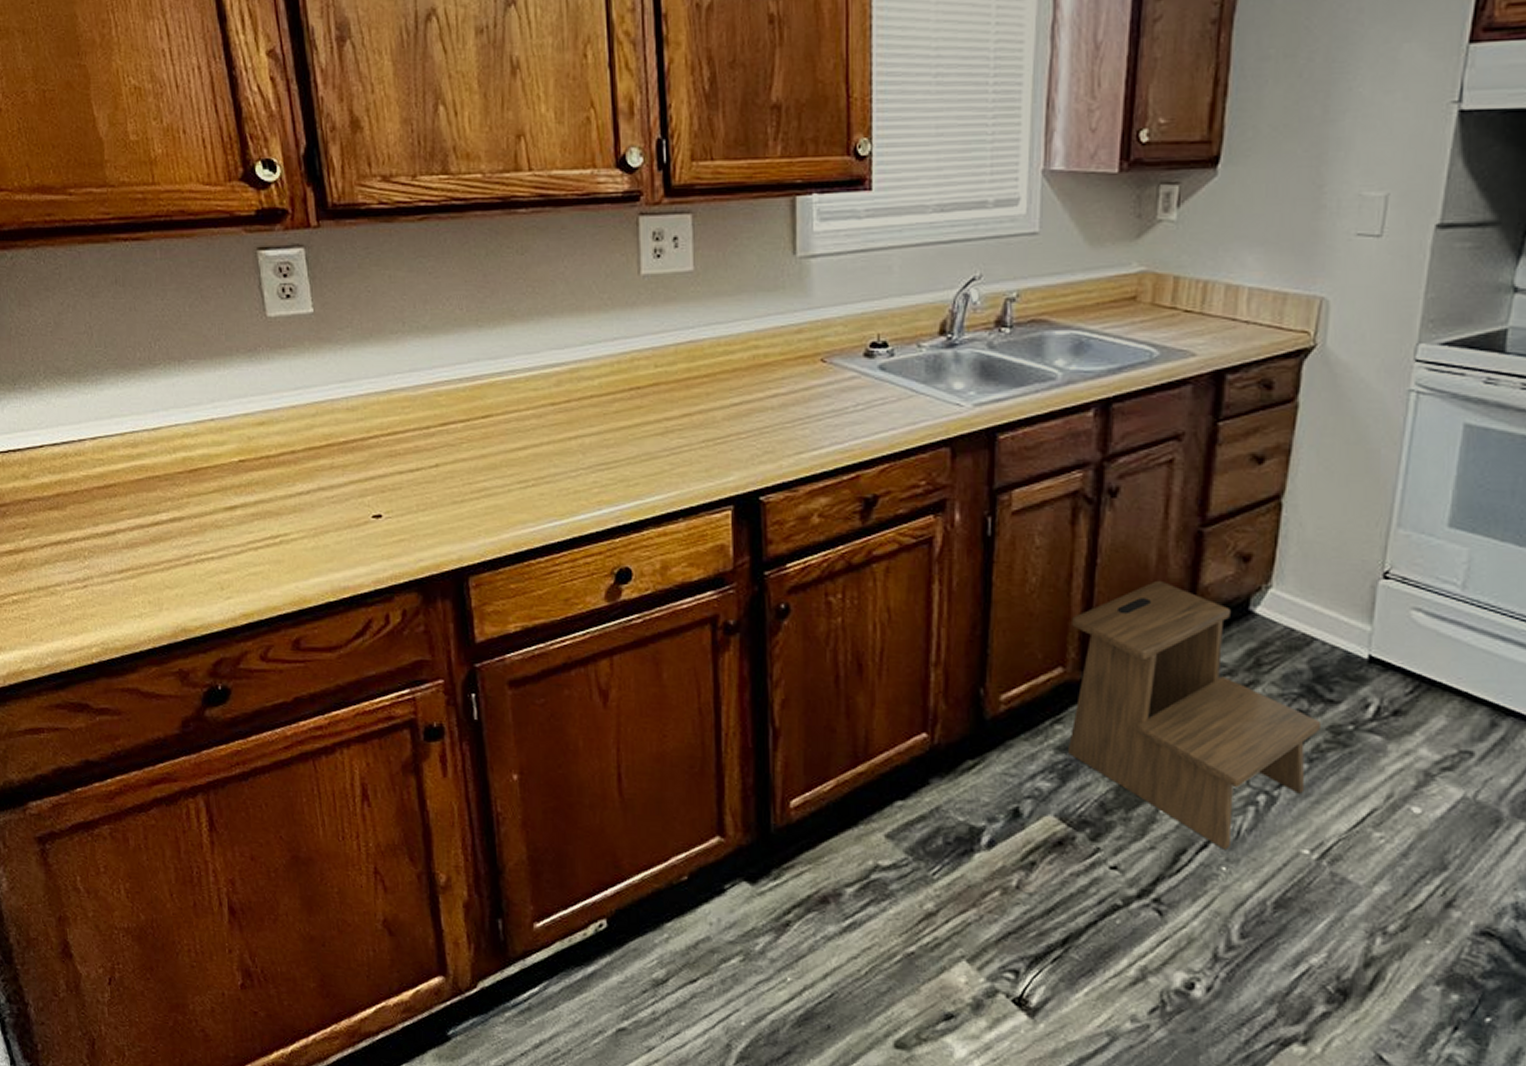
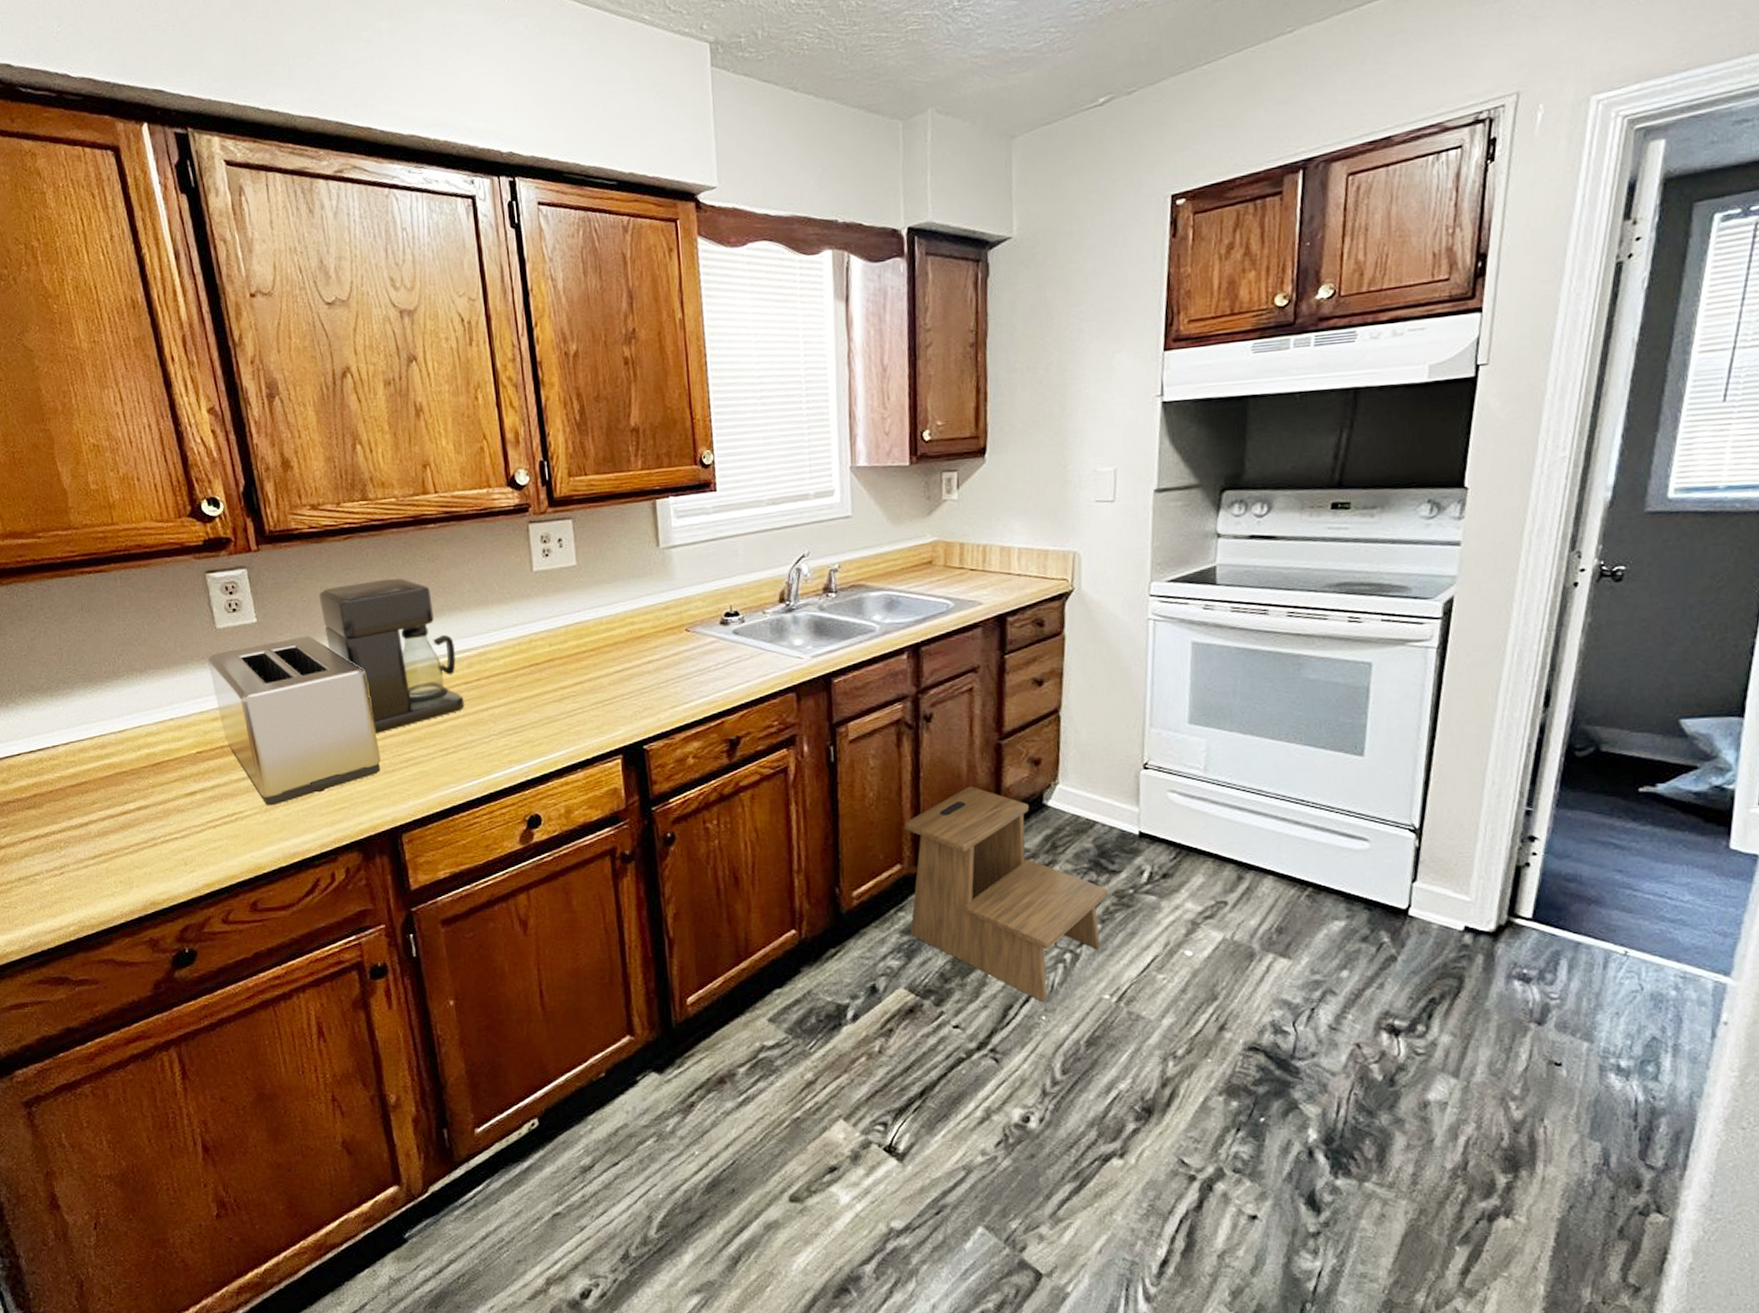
toaster: none [255,333,449,531] -> present [207,635,381,806]
coffee maker: none [386,271,550,456] -> present [319,578,465,734]

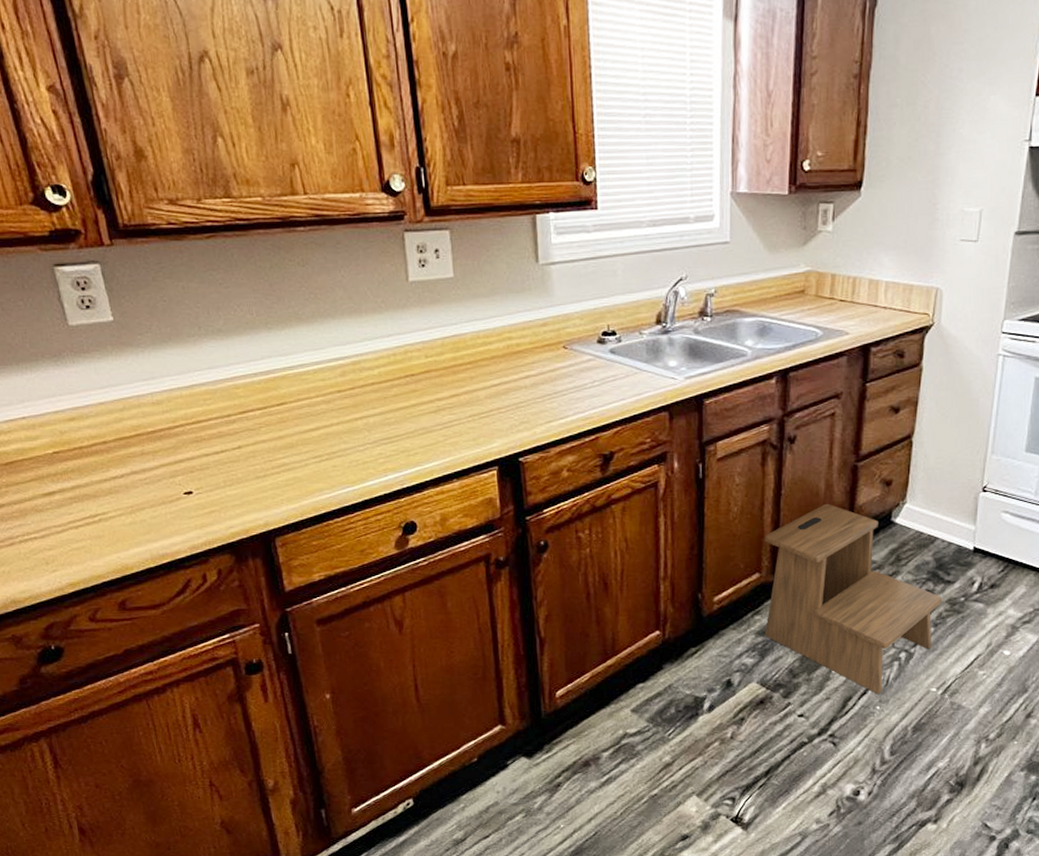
toaster: present [207,635,381,806] -> none [60,337,252,508]
coffee maker: present [319,578,465,734] -> none [180,281,338,439]

